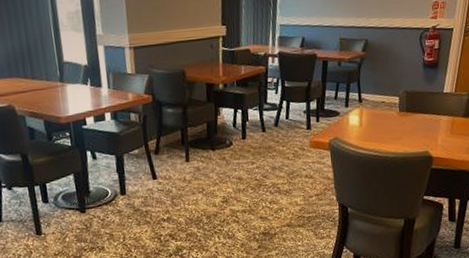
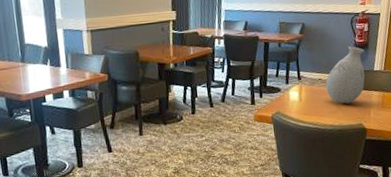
vase: none [389,65,434,130] -> present [325,46,365,104]

